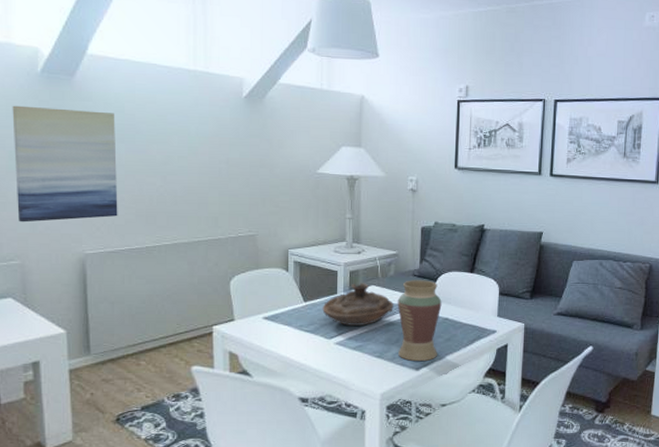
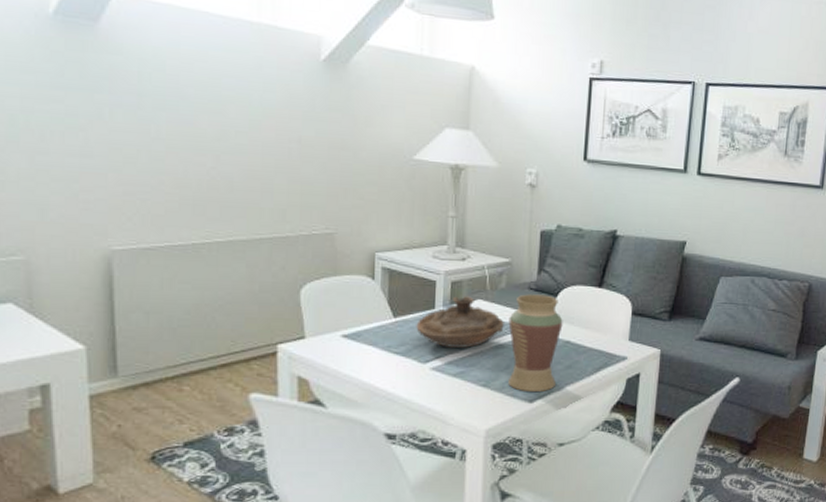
wall art: present [12,105,118,223] -> none [14,55,156,208]

